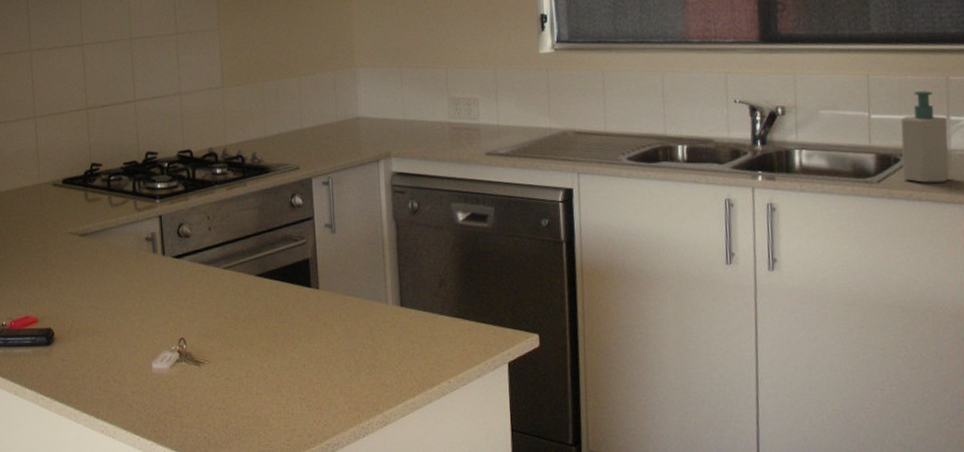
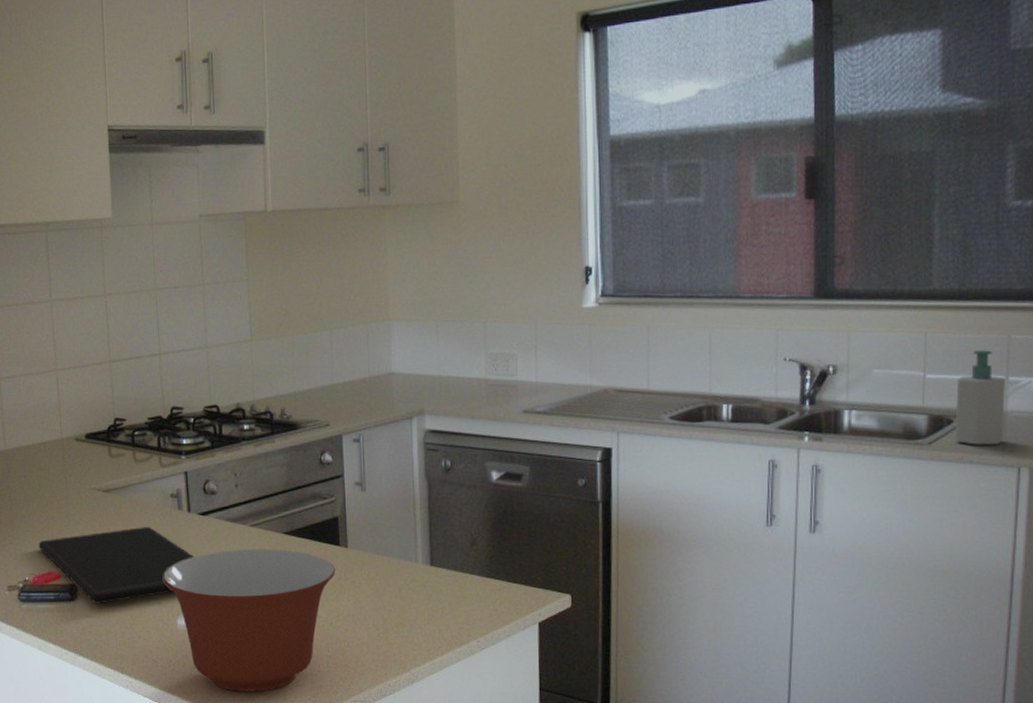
cutting board: none [15,269,169,348] -> present [38,526,195,604]
mixing bowl: none [137,291,308,436] -> present [162,549,336,692]

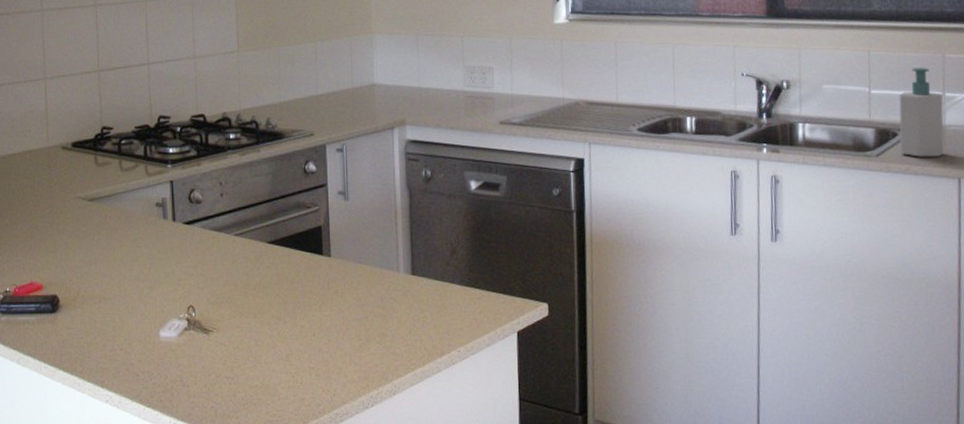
cutting board: present [38,526,195,604] -> none [21,235,179,316]
mixing bowl: present [162,549,336,692] -> none [146,258,319,405]

